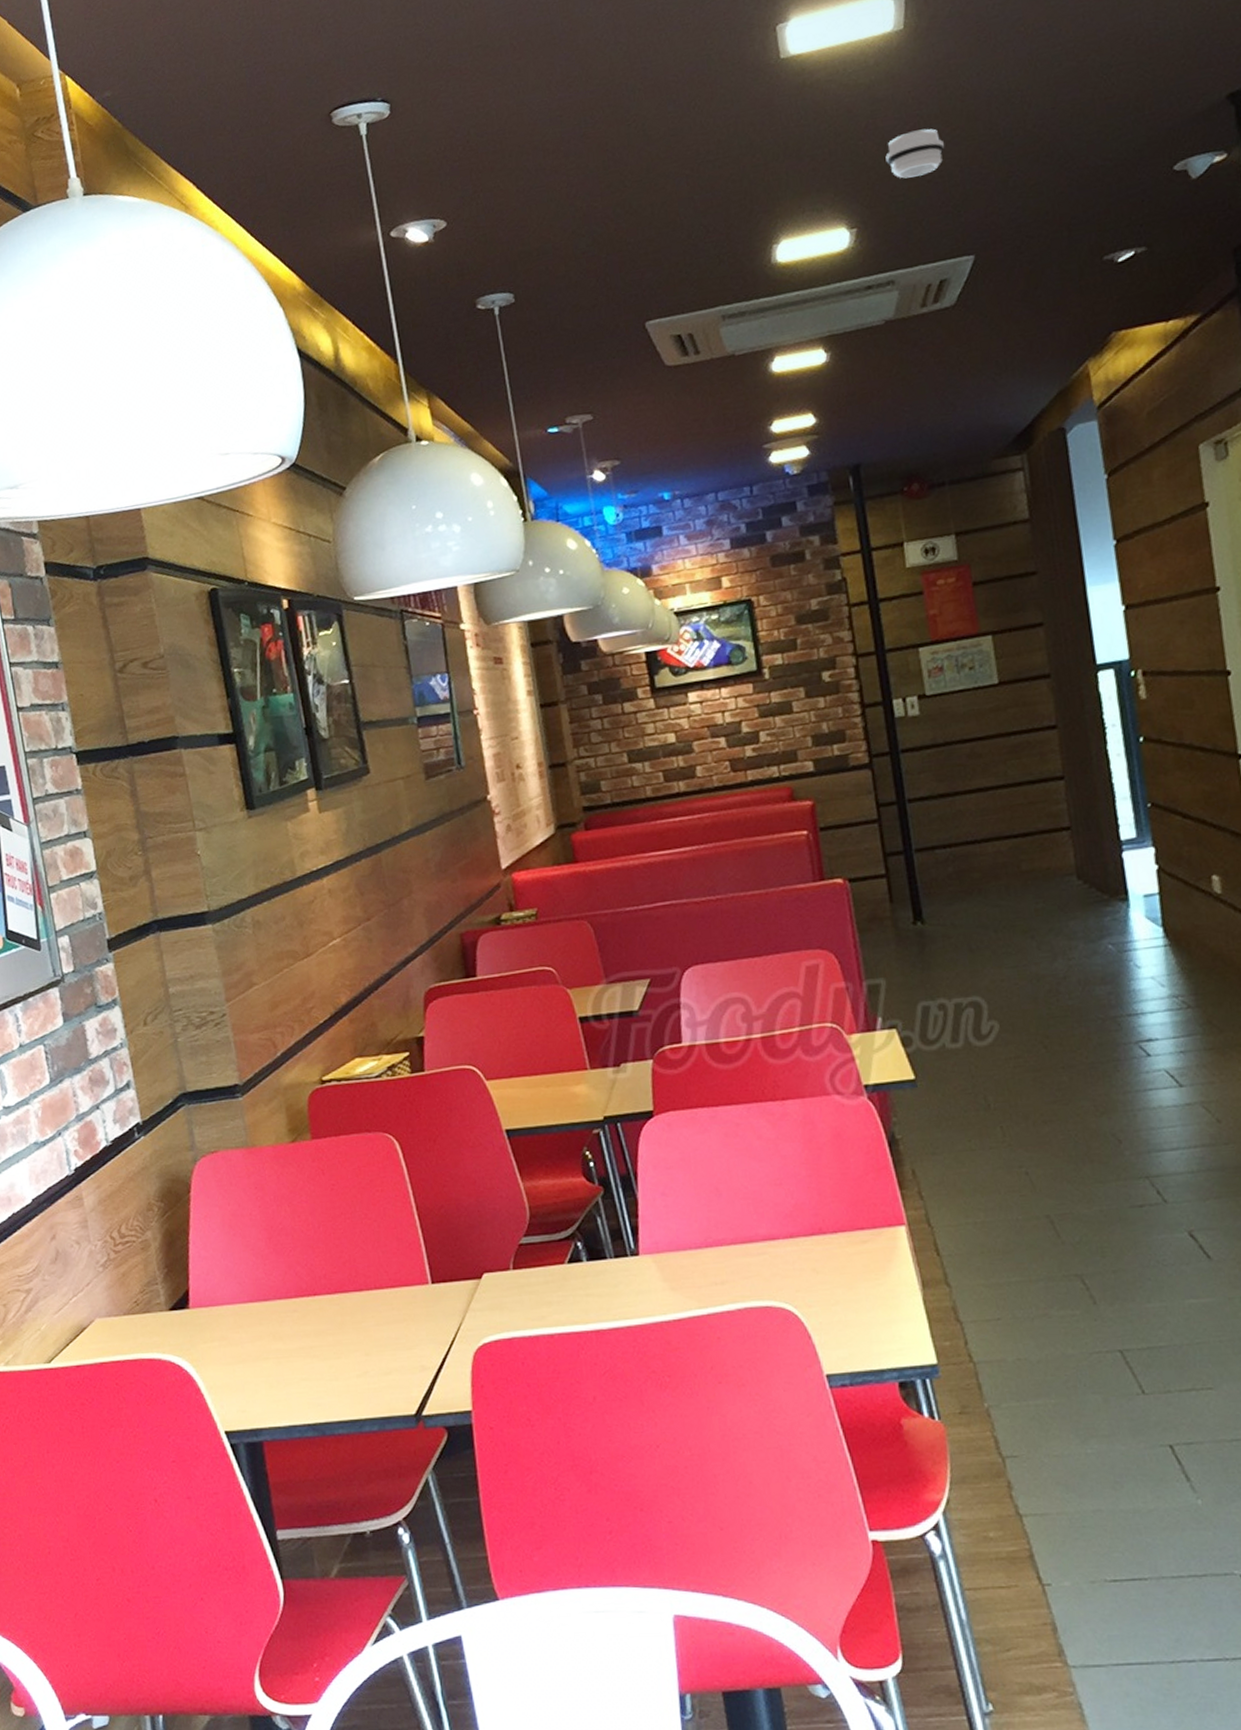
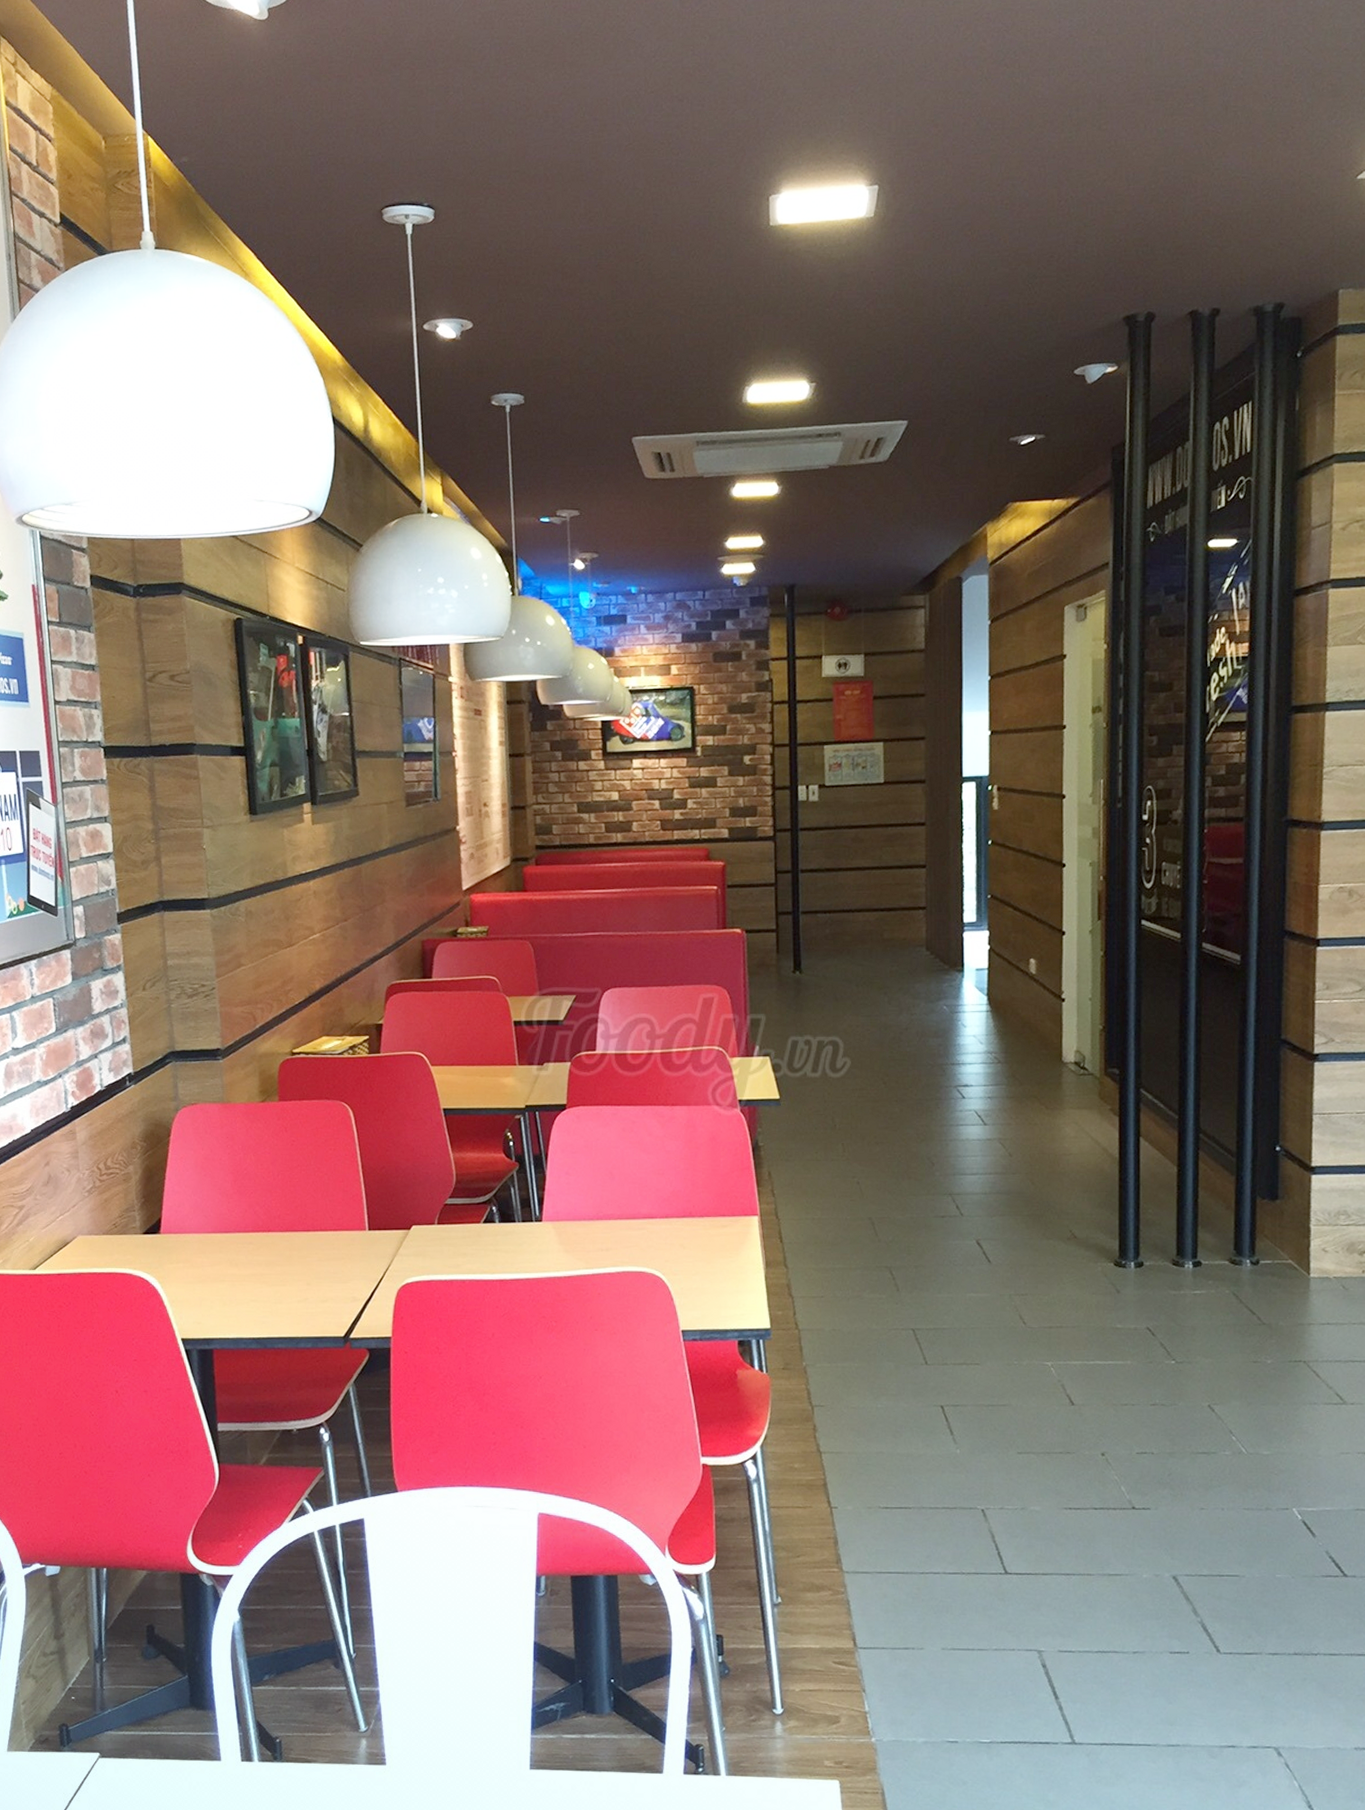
smoke detector: present [885,128,945,179] -> none [846,306,895,346]

